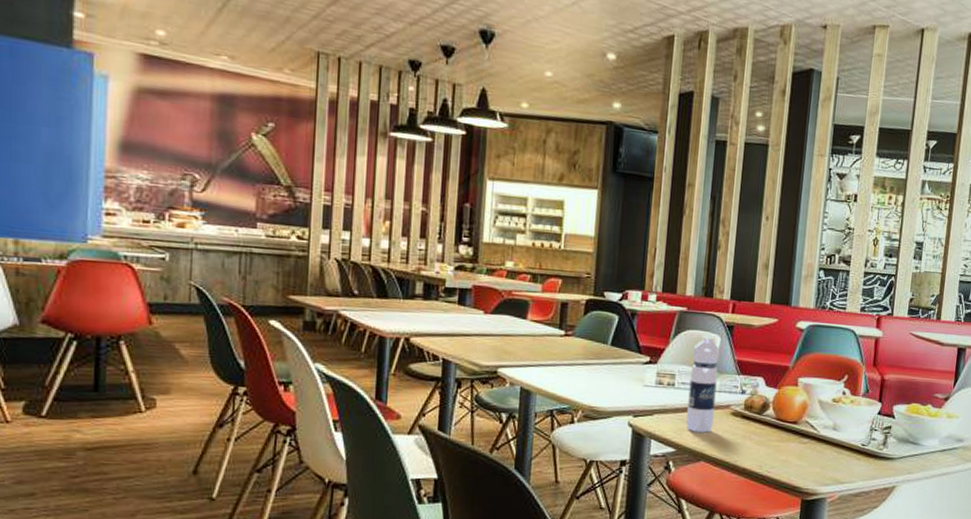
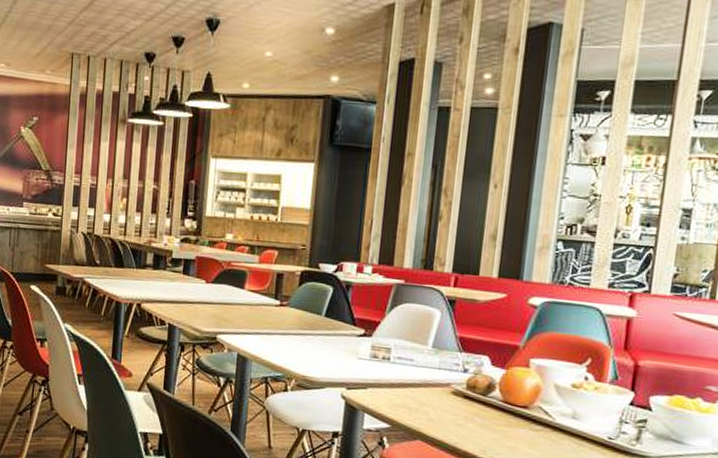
water bottle: present [686,334,720,433] -> none [401,308,440,411]

